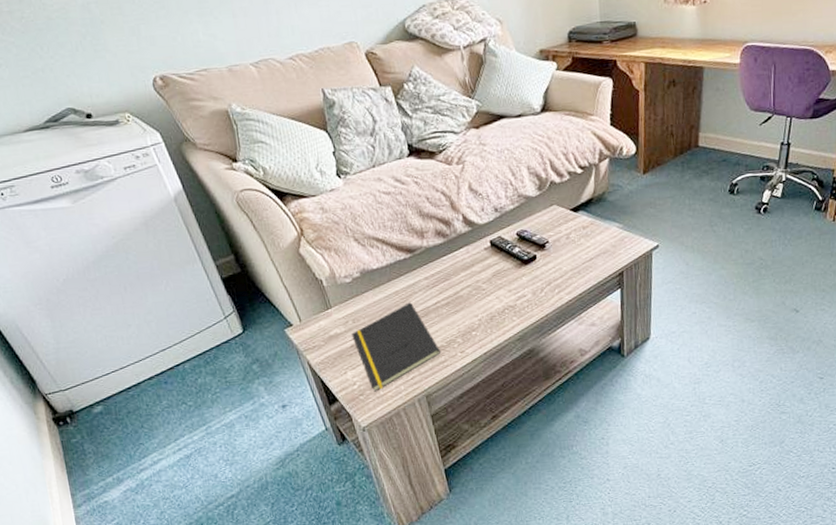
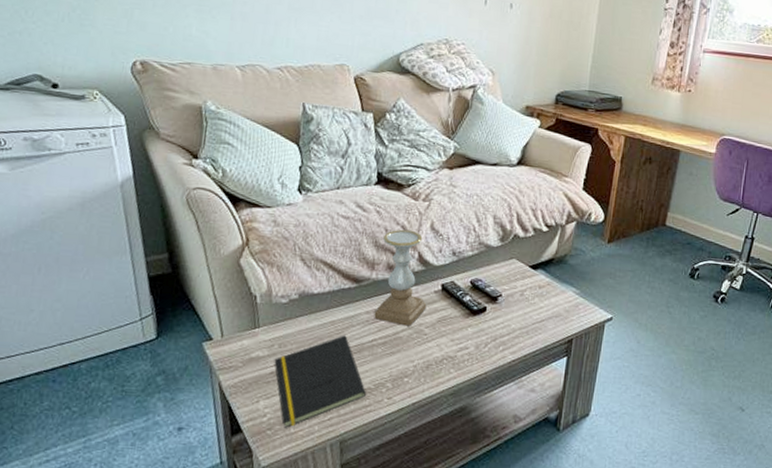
candle holder: none [426,194,480,285] -> present [374,229,427,326]

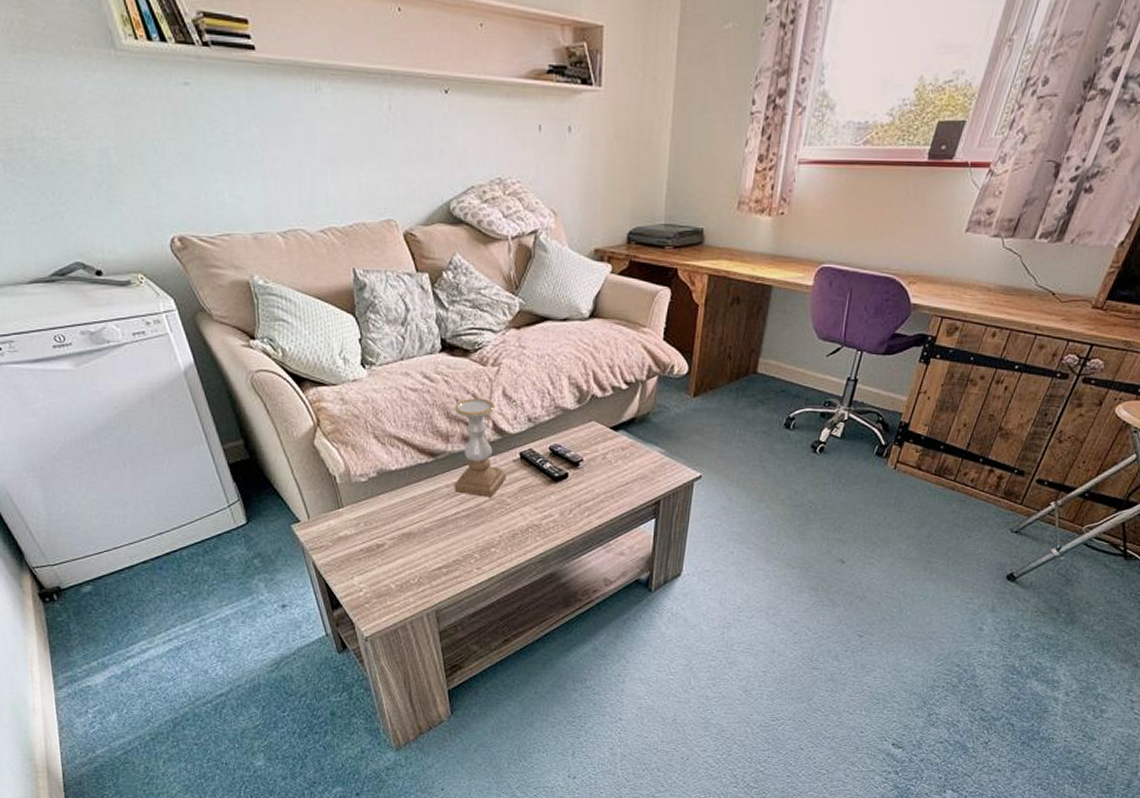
notepad: present [274,335,367,428] -> none [362,510,456,601]

